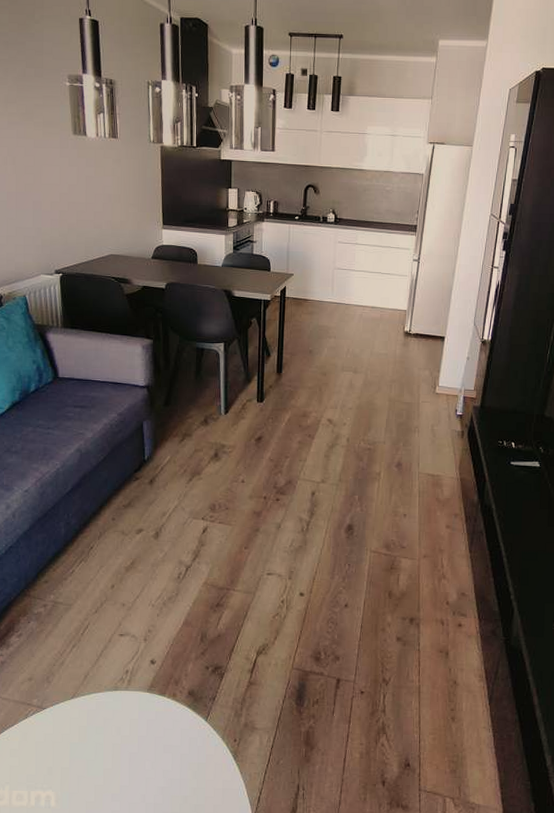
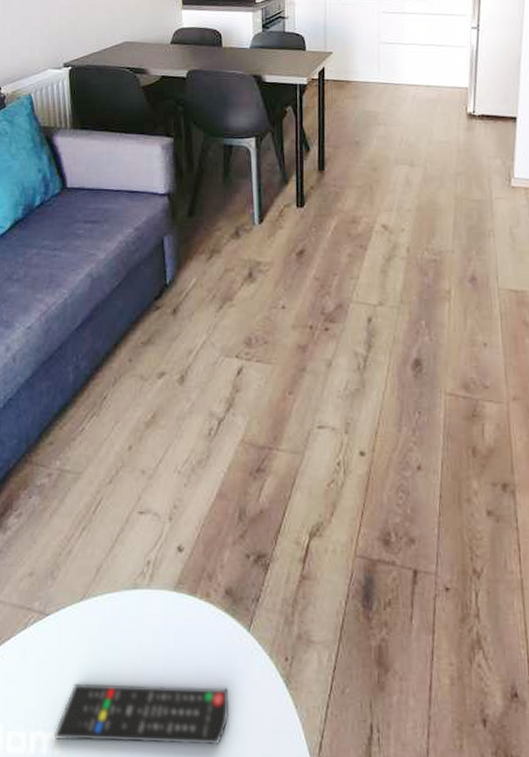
remote control: none [50,757,190,800] -> present [53,683,229,746]

